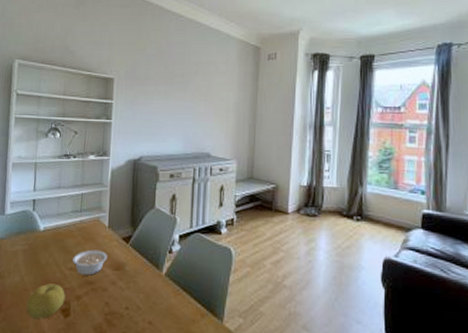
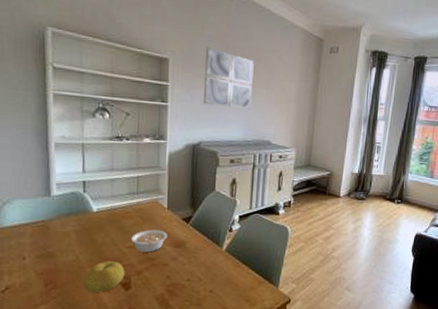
wall art: none [145,64,192,122] -> present [204,46,254,110]

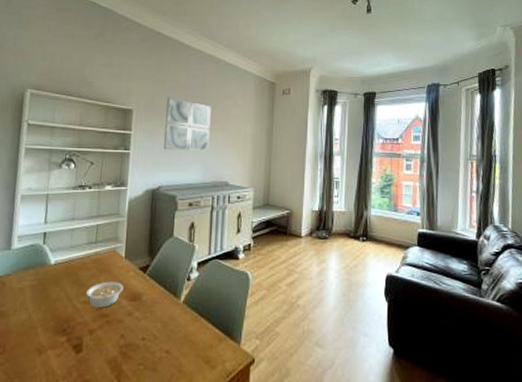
fruit: present [84,261,125,293] -> none [34,319,78,357]

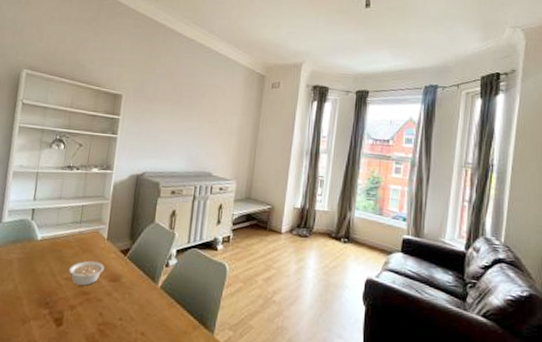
wall art: present [164,97,211,152] -> none [150,84,199,142]

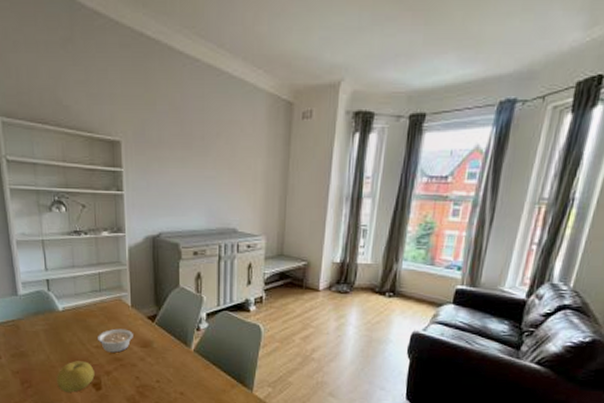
fruit: none [18,292,59,328] -> present [56,361,95,393]

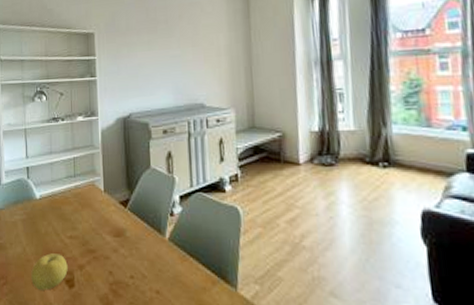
legume: present [98,328,133,353] -> none [72,216,106,244]

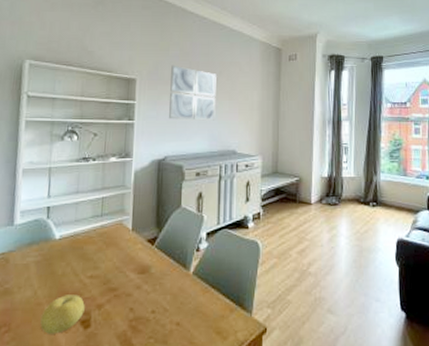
wall art: none [128,13,179,74] -> present [169,65,217,121]

